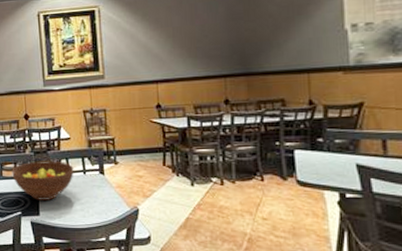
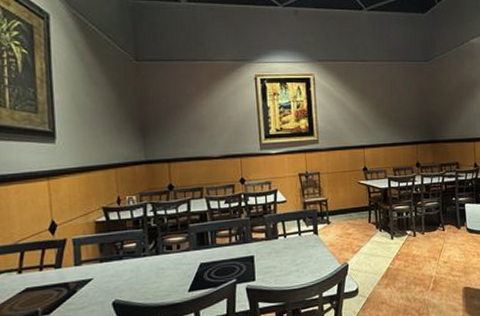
fruit bowl: present [12,161,74,200] -> none [226,224,290,266]

